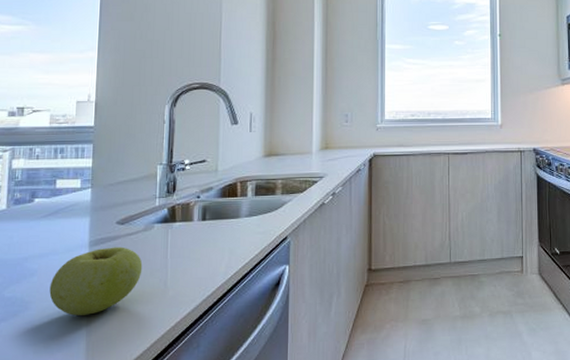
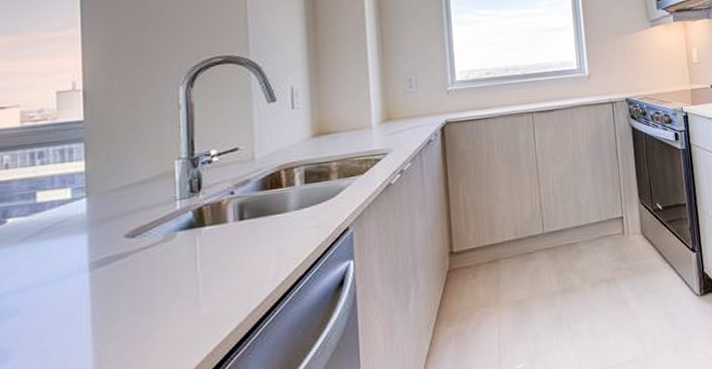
apple: present [49,247,143,316] -> none [38,264,165,358]

